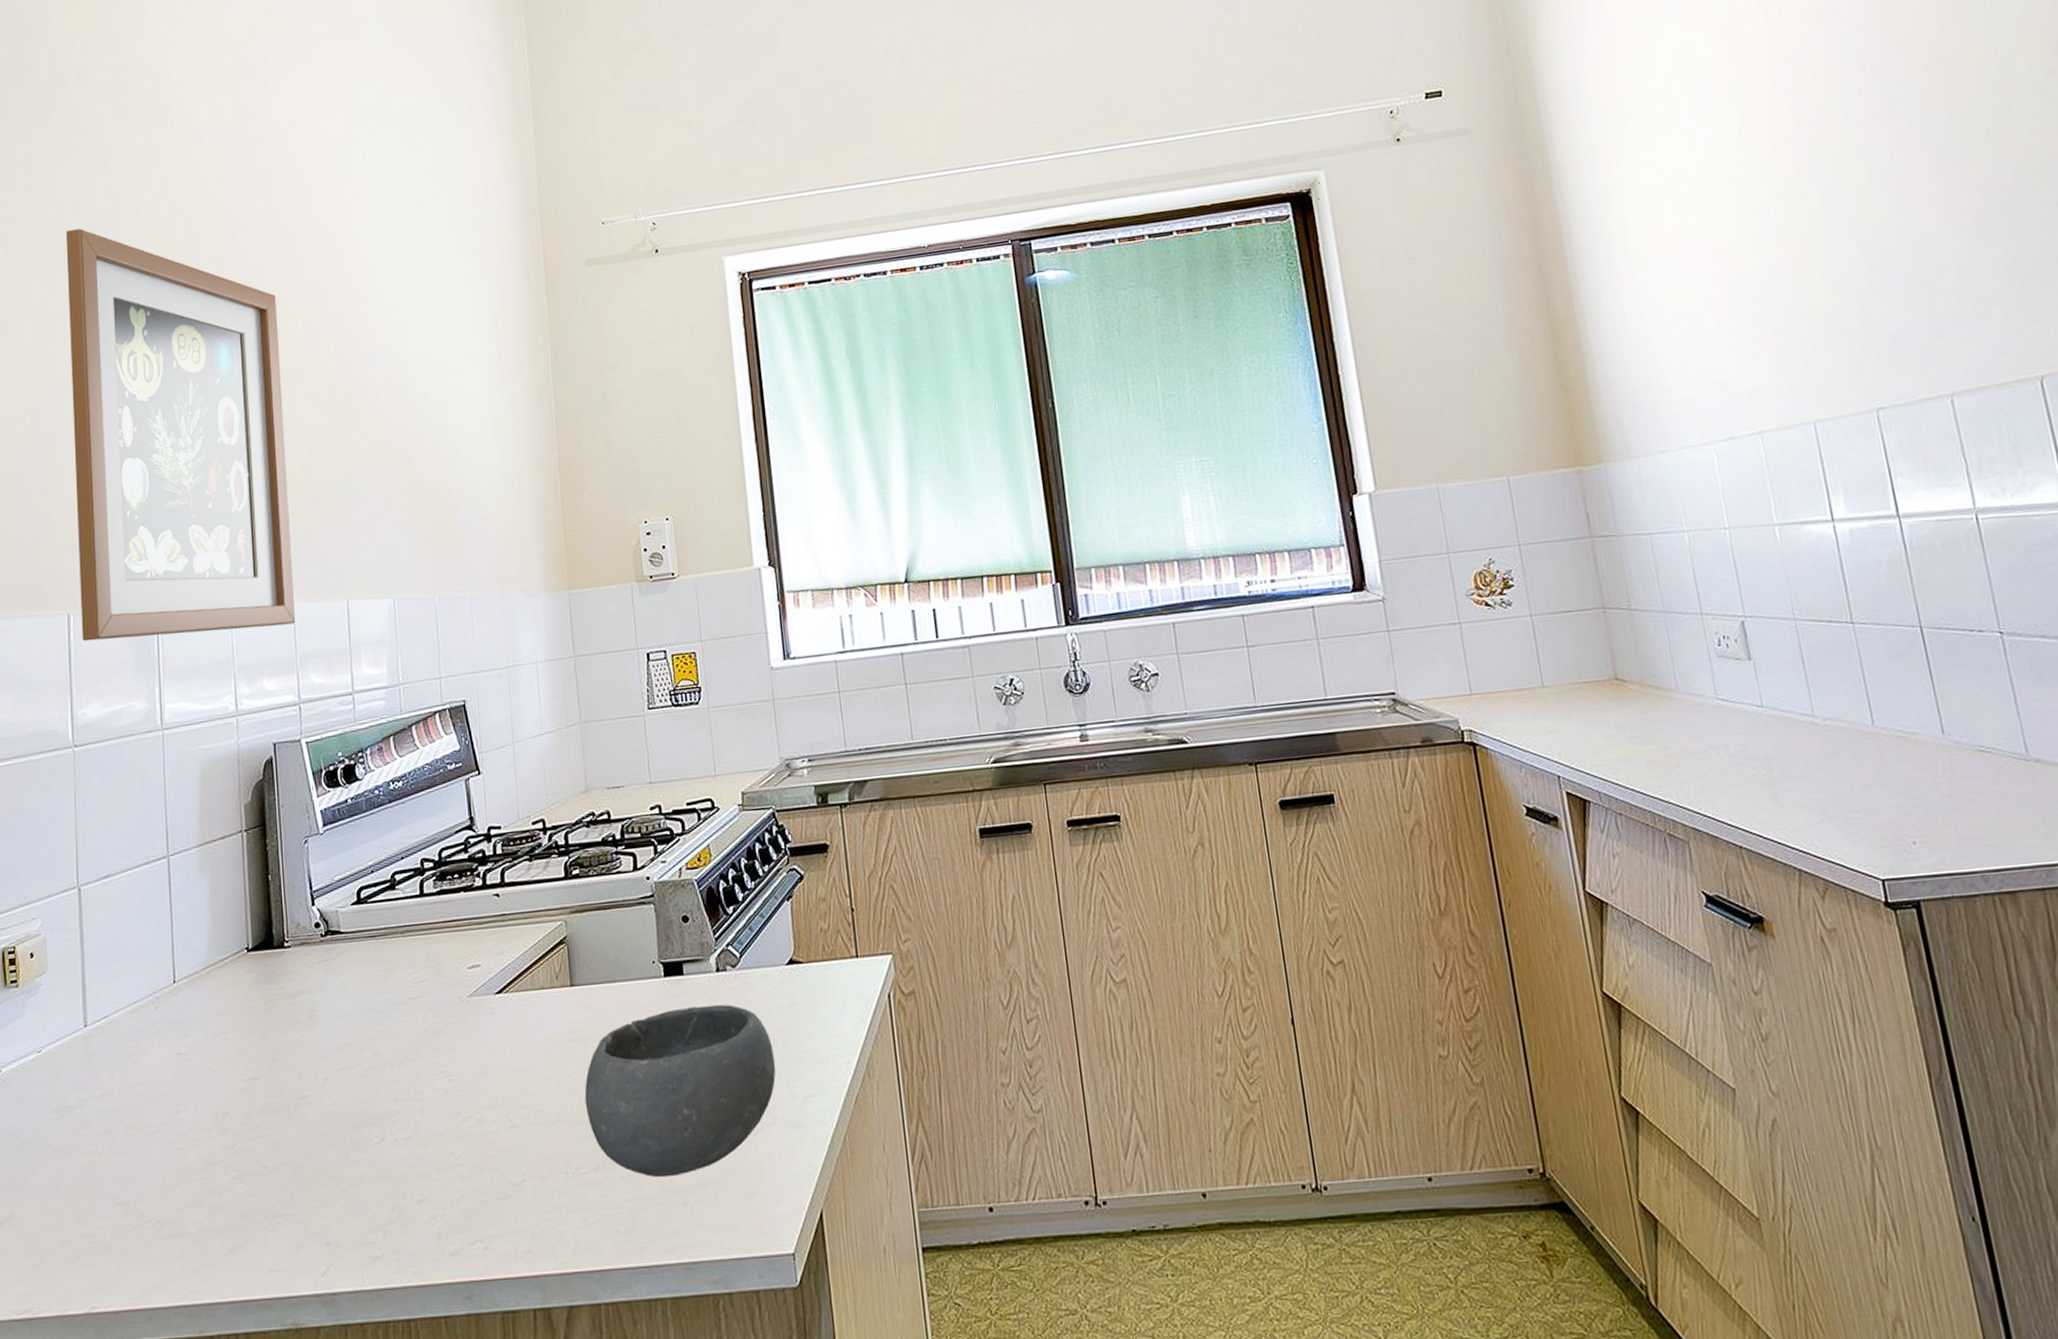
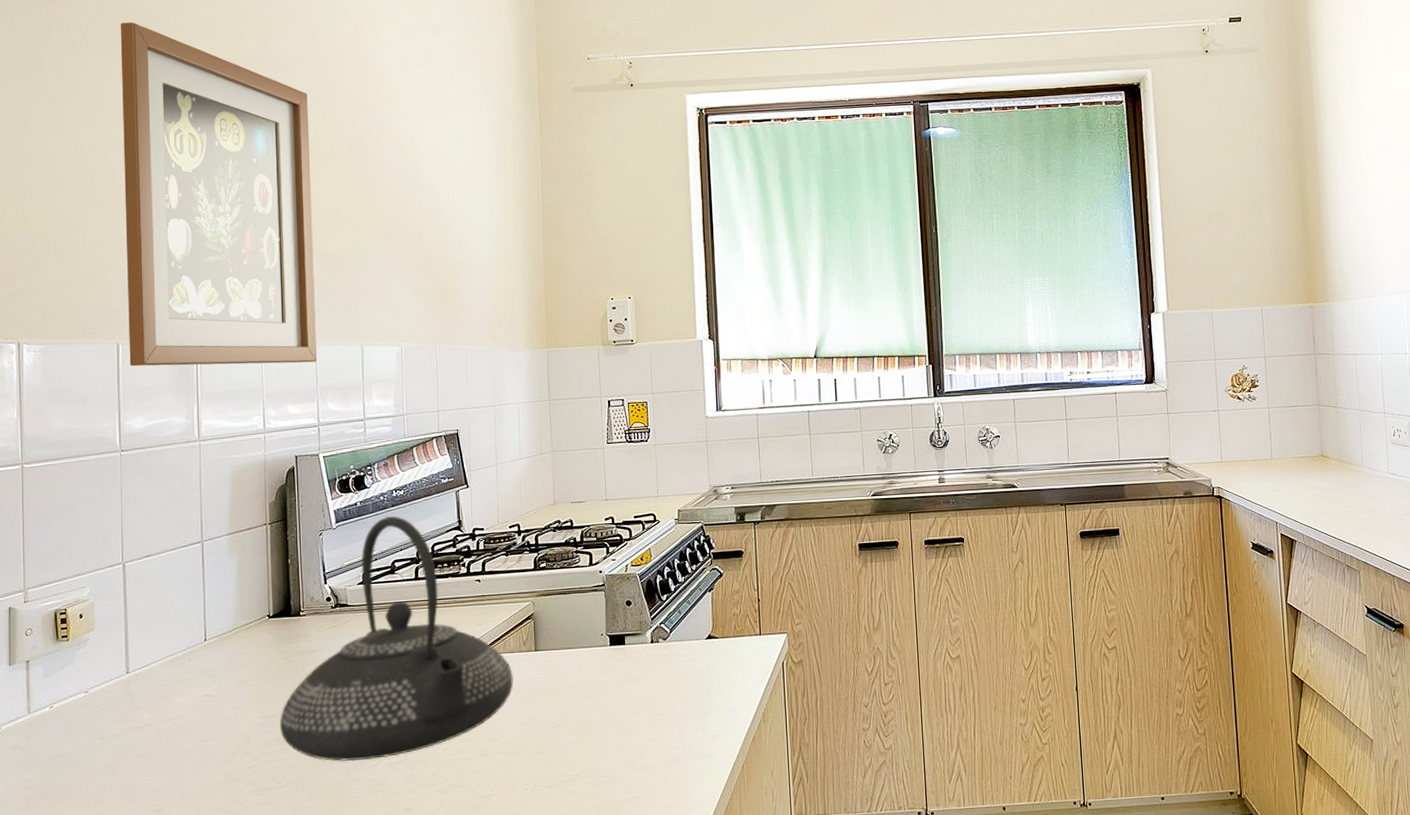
teapot: none [263,815,546,1138] -> present [279,516,514,762]
bowl: present [584,1004,776,1178] -> none [542,667,694,794]

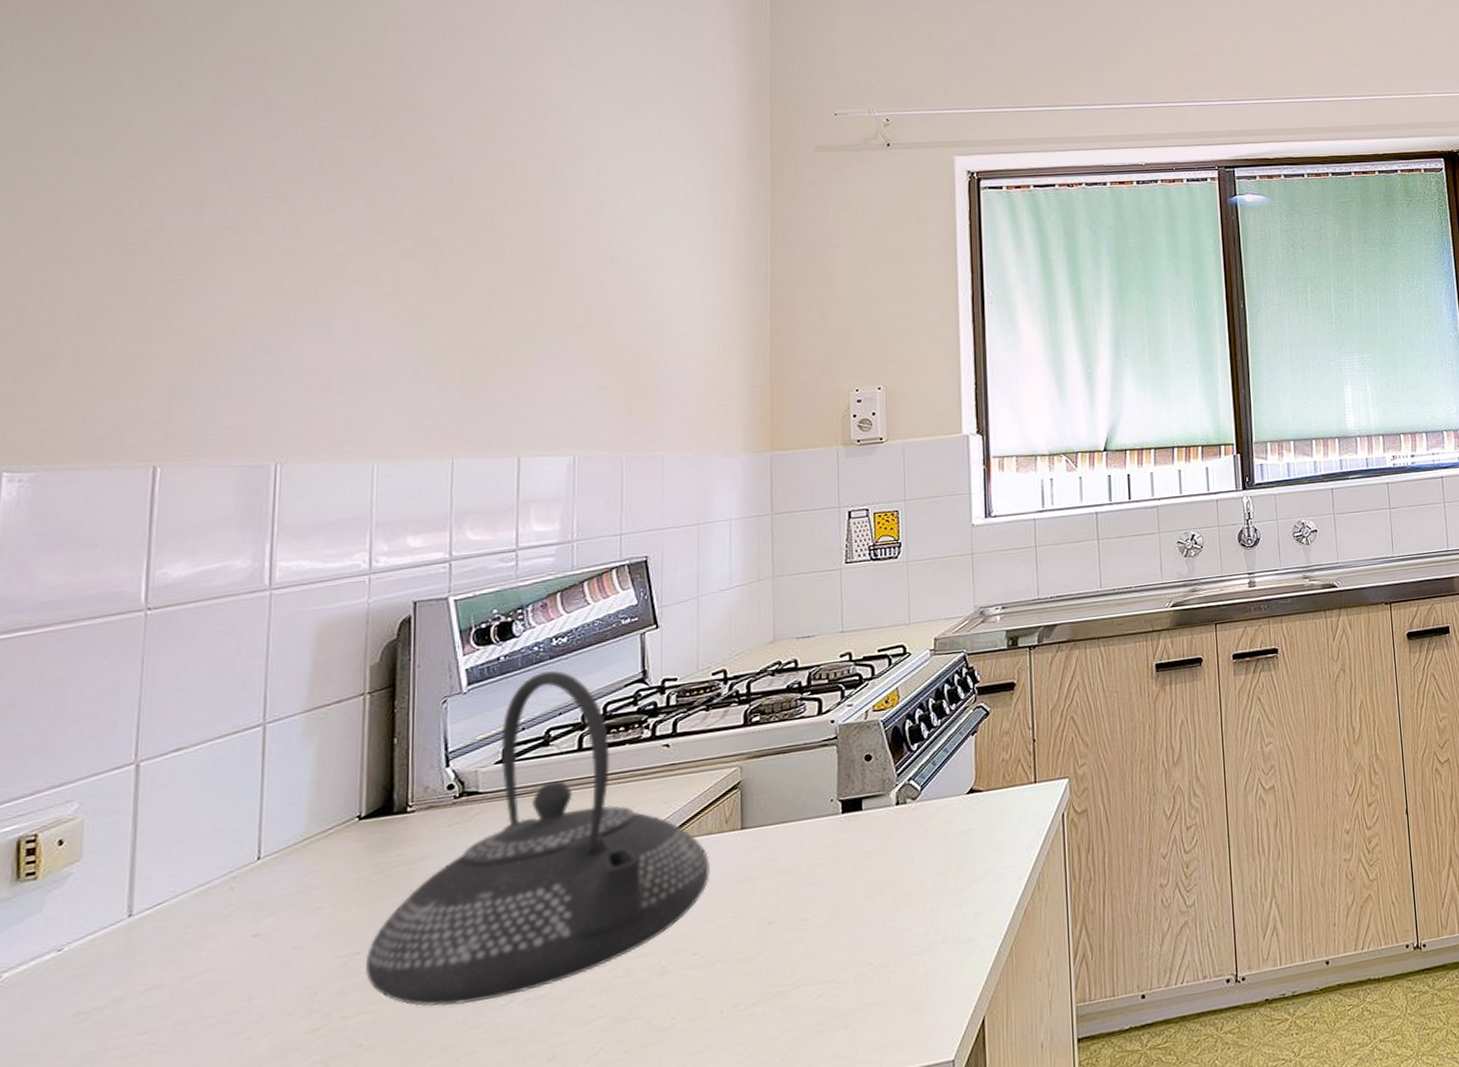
wall art: present [120,22,317,367] -> none [170,59,461,496]

